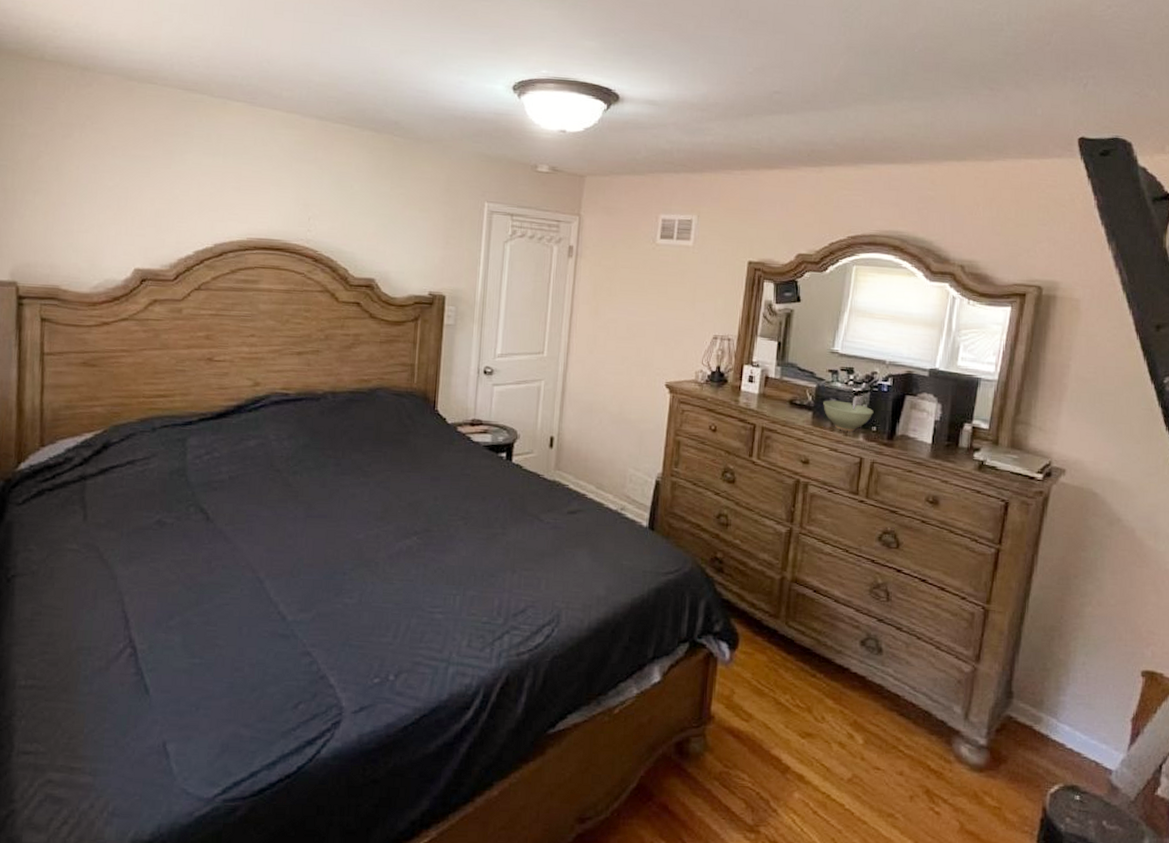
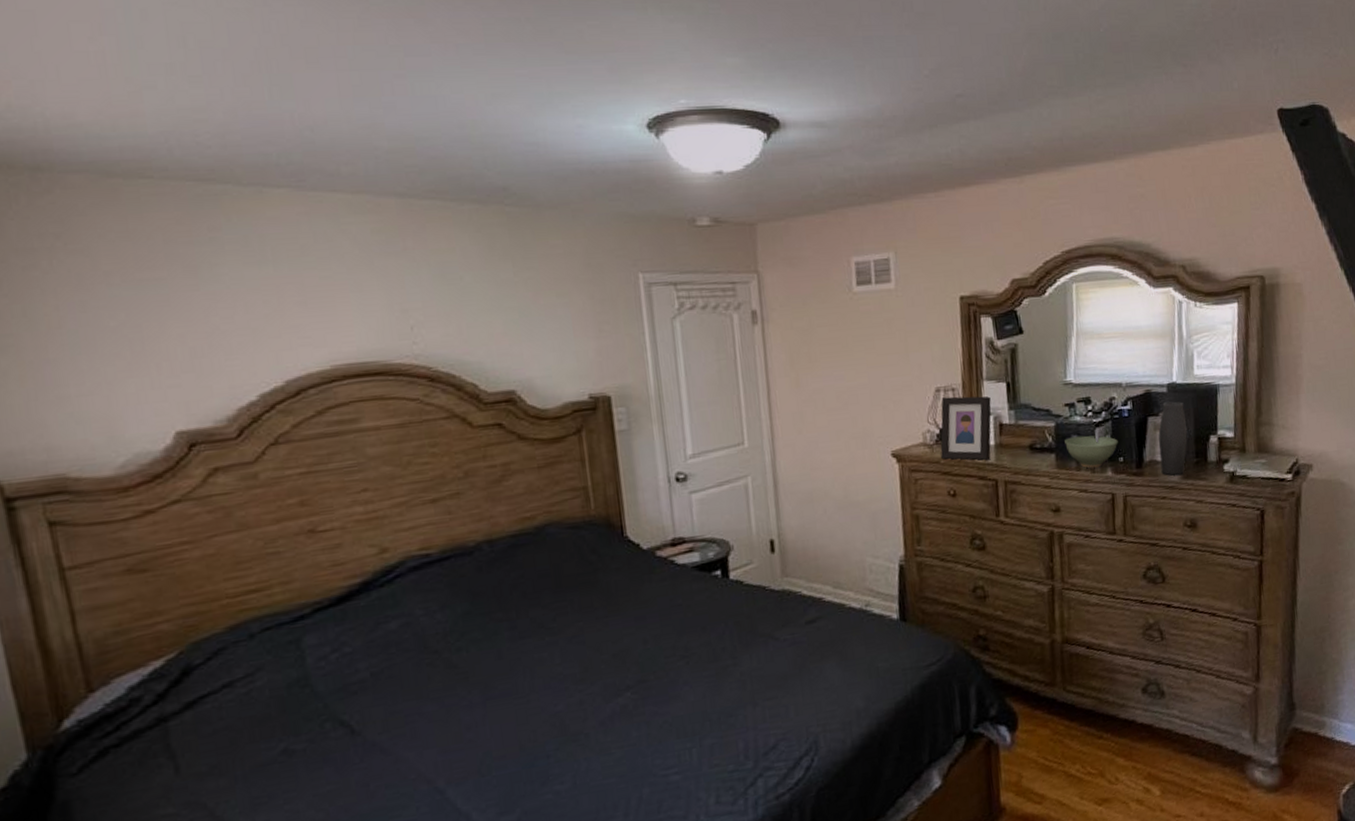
picture frame: none [709,345,761,405] -> present [940,396,991,460]
vase: none [911,385,943,453] -> present [1158,401,1188,476]

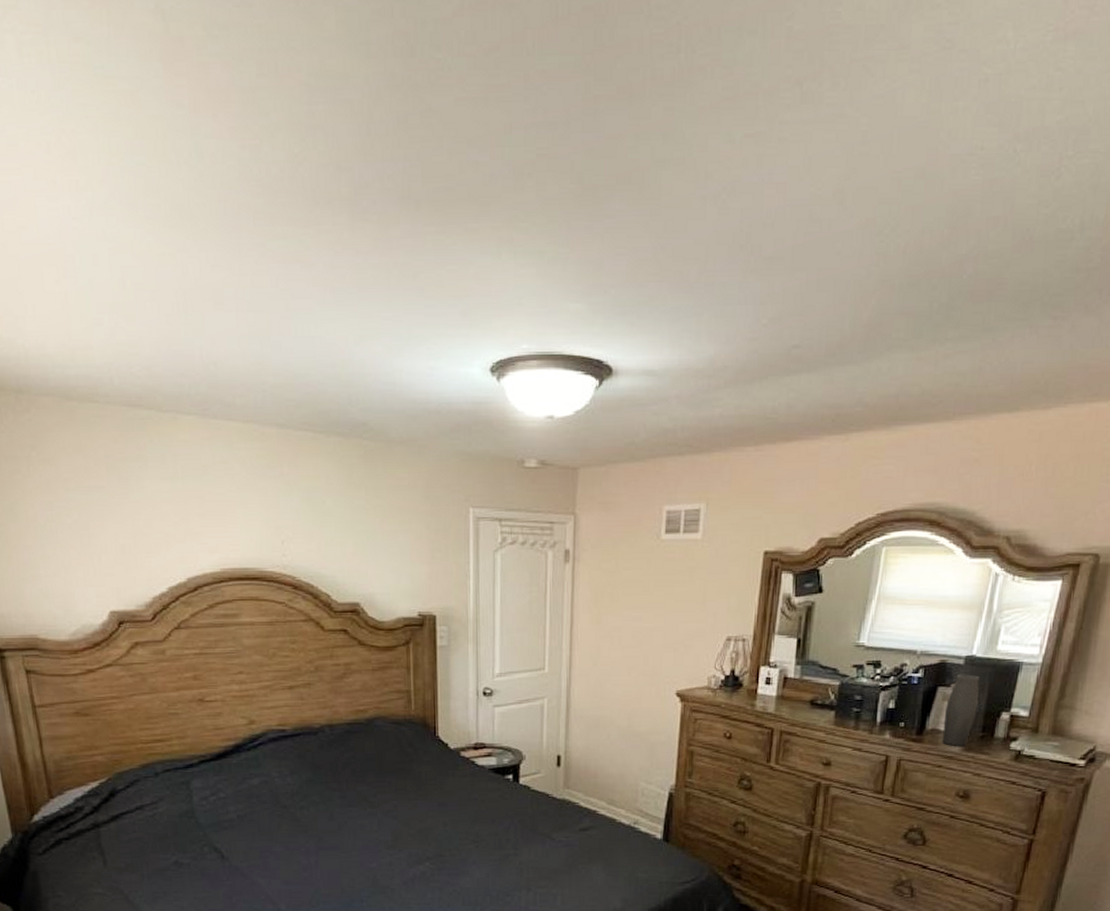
picture frame: present [940,396,991,460] -> none [723,646,779,709]
bowl: present [1064,435,1118,469] -> none [847,697,902,729]

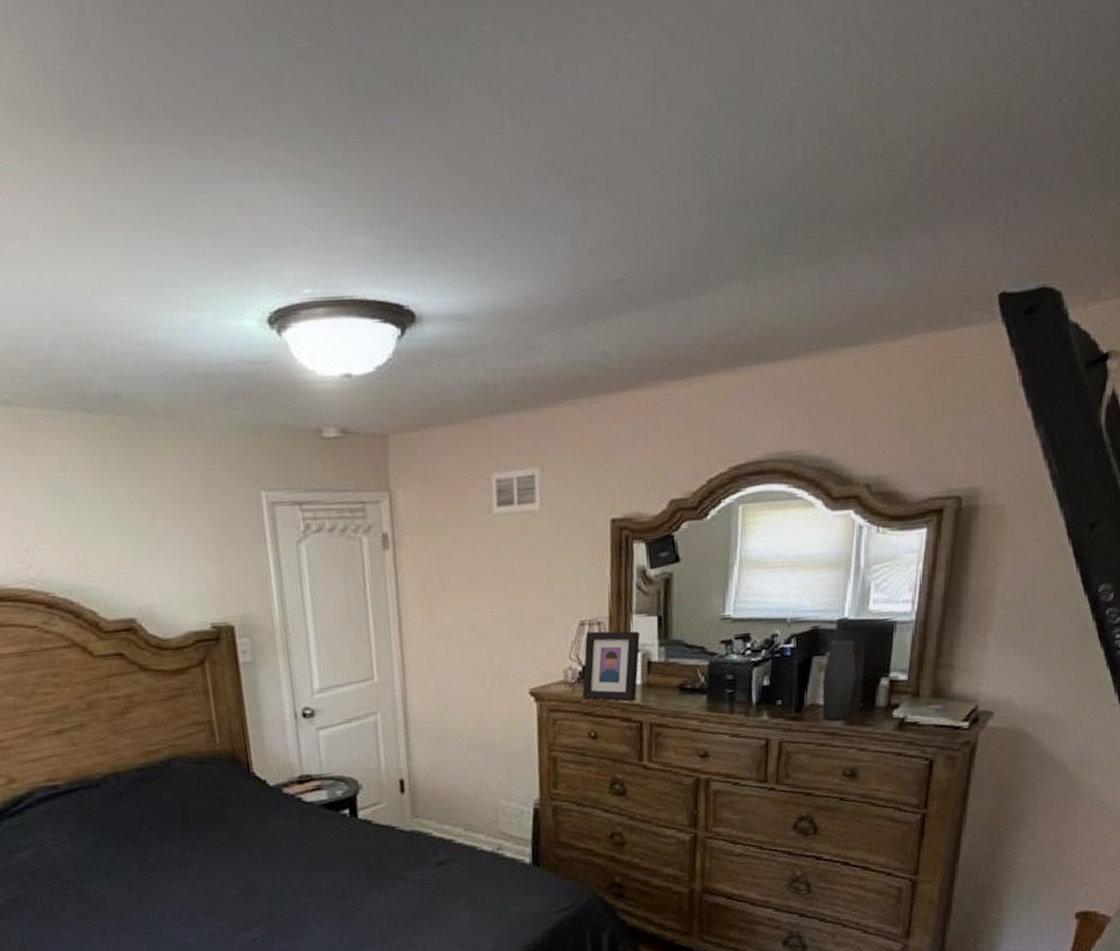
picture frame: none [723,646,779,709] -> present [582,630,640,701]

